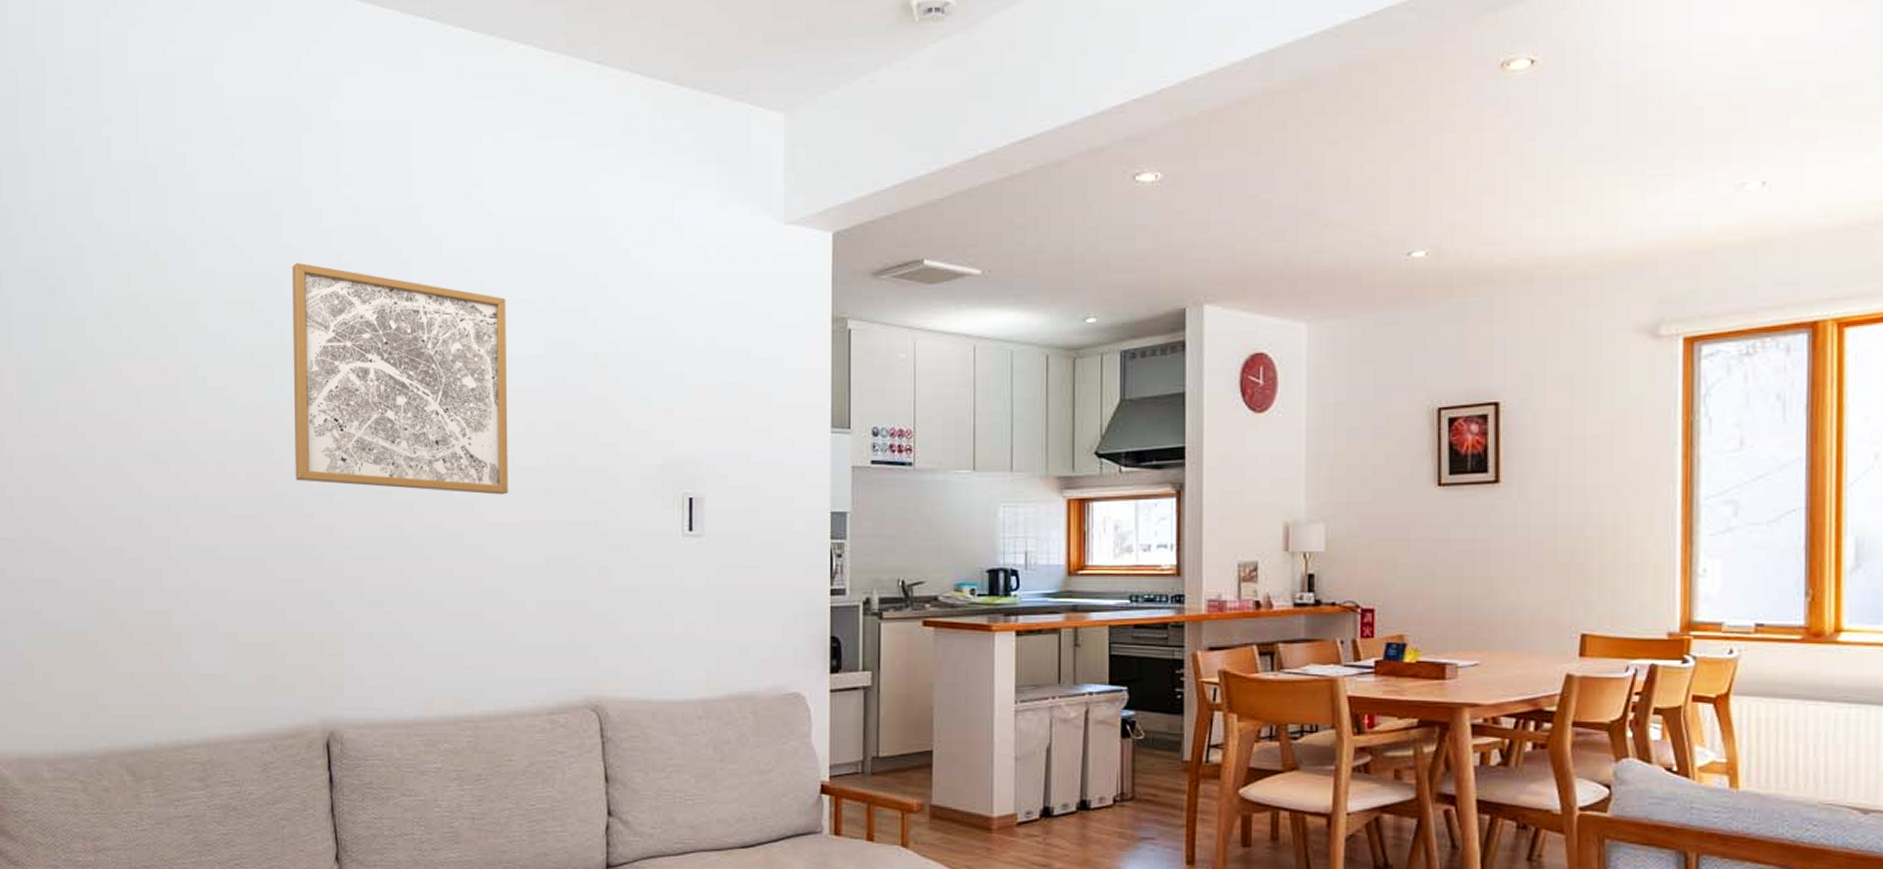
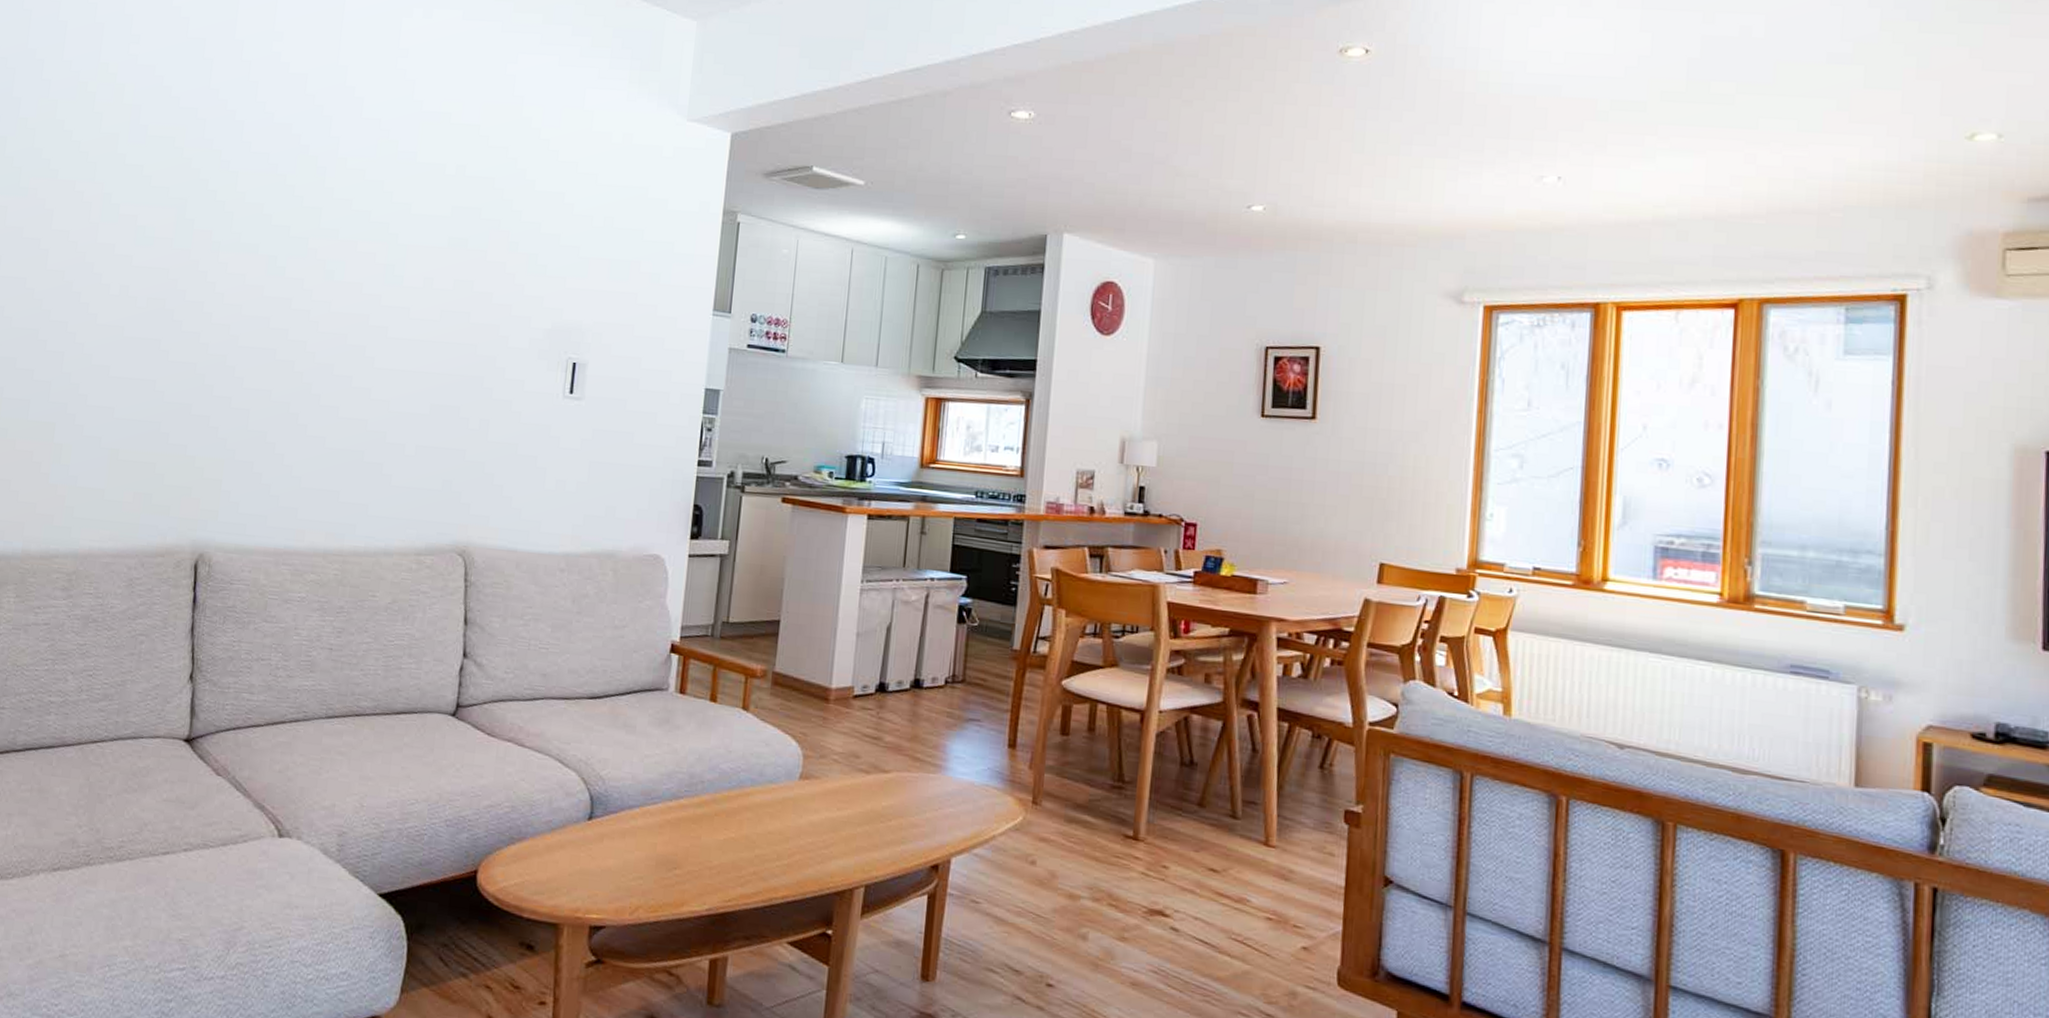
wall art: present [292,262,508,495] -> none [195,107,419,343]

